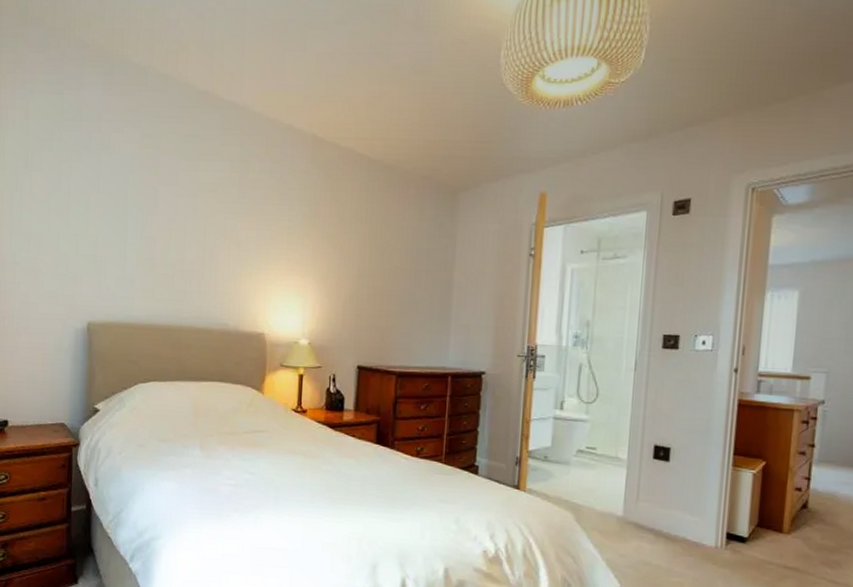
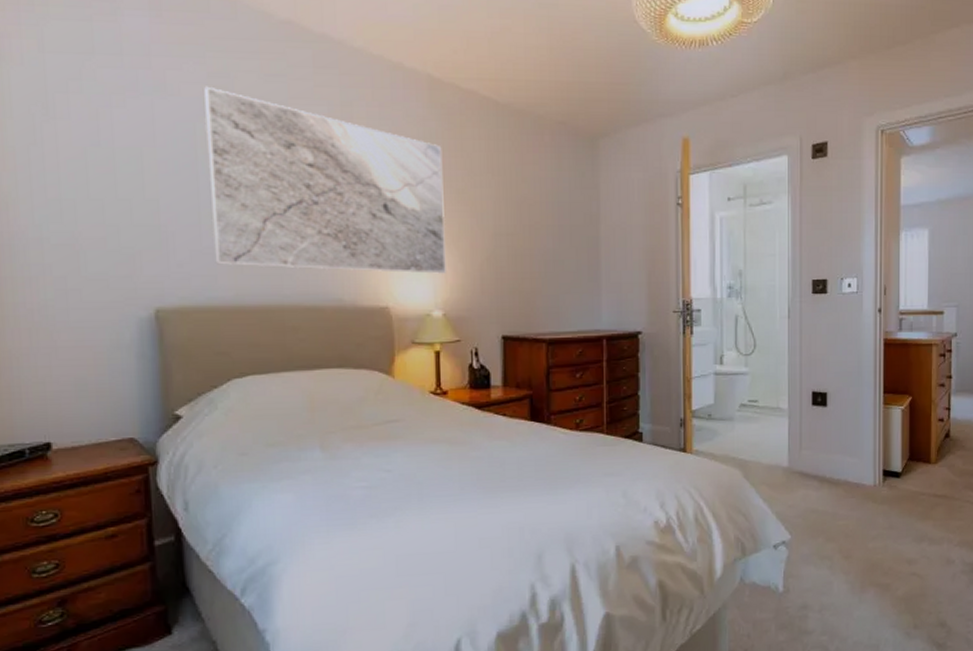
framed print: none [134,145,320,308] -> present [204,86,446,274]

